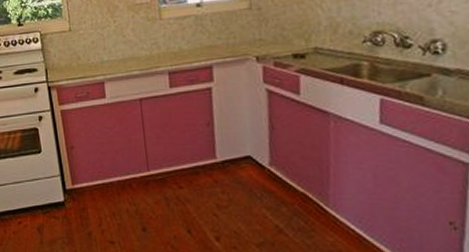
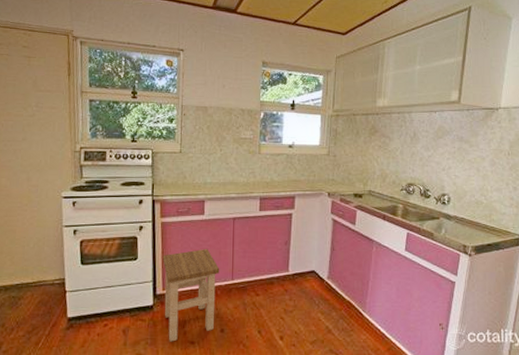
stool: none [67,136,134,241] -> present [162,248,220,342]

